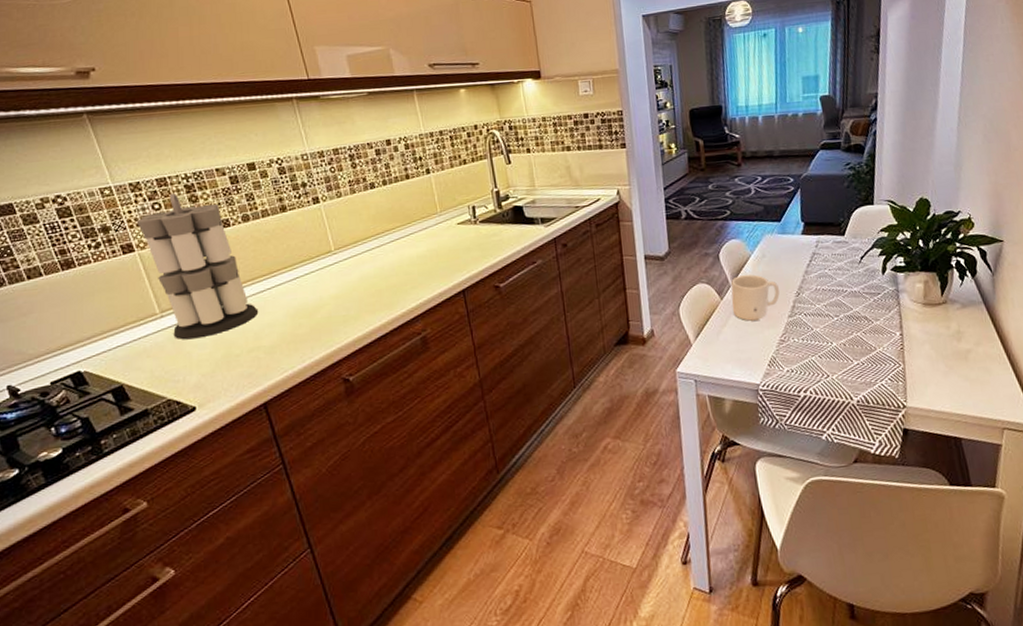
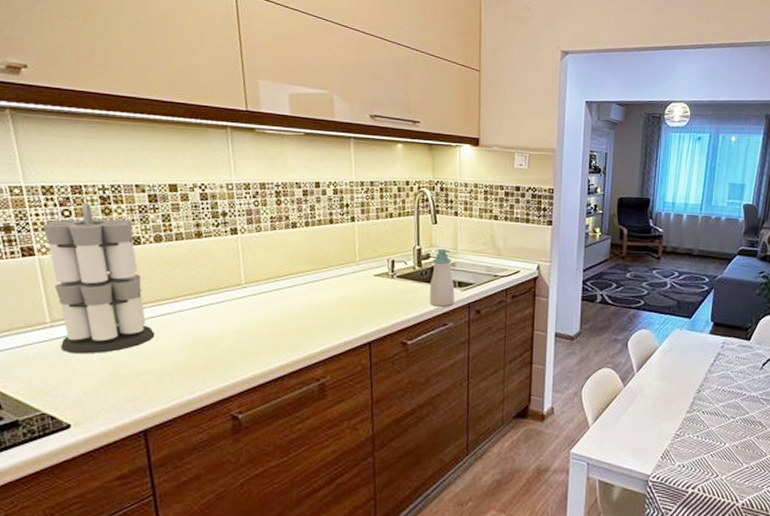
soap bottle: none [512,187,540,246] -> present [429,248,455,307]
mug: present [731,274,780,321] -> none [633,366,681,412]

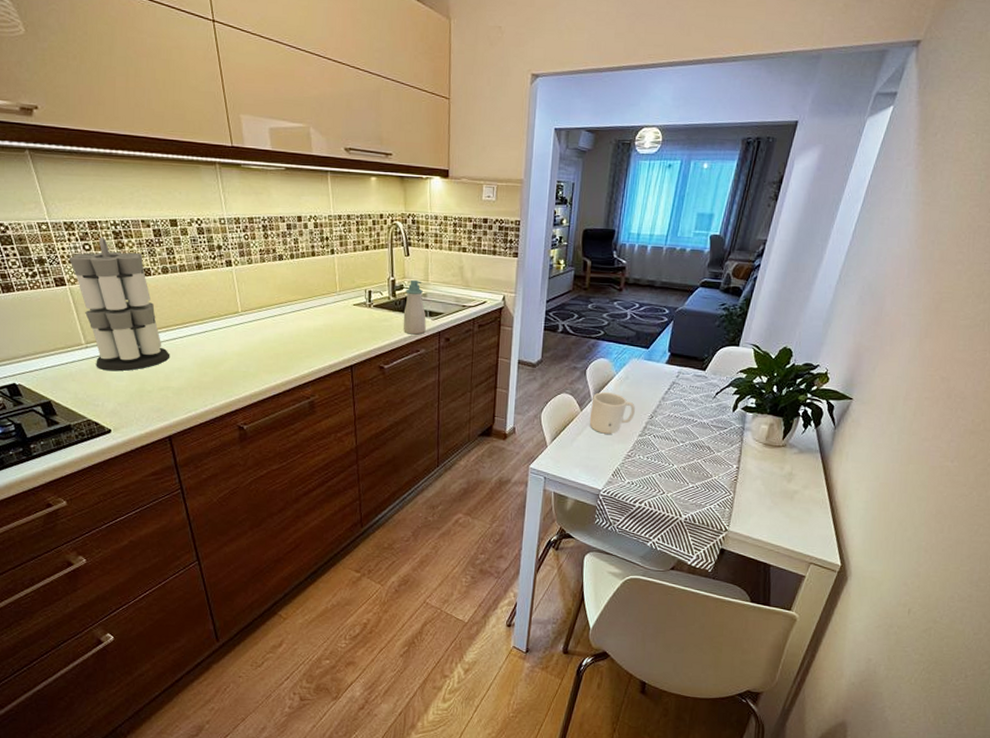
mug: none [633,366,681,412] -> present [589,392,635,434]

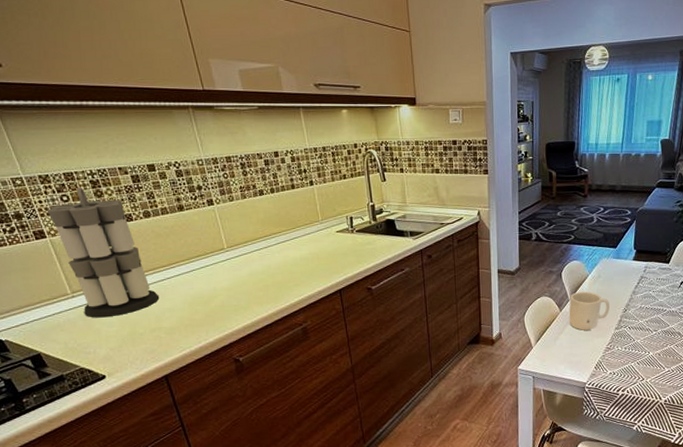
soap bottle: present [403,279,426,335] -> none [385,203,408,255]

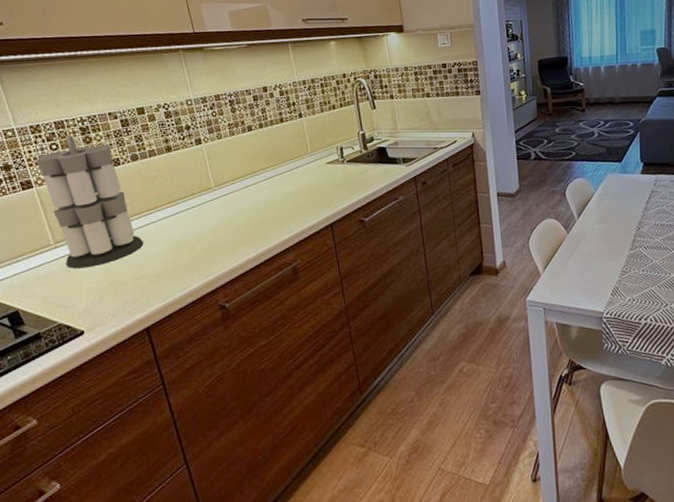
mug: present [569,292,610,330] -> none [576,210,622,254]

